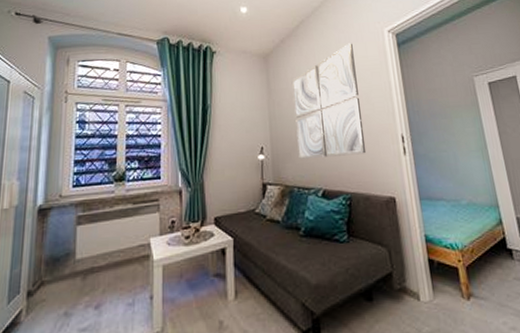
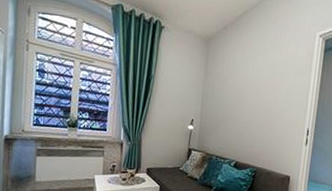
wall art: present [292,43,367,159] -> none [221,41,286,139]

